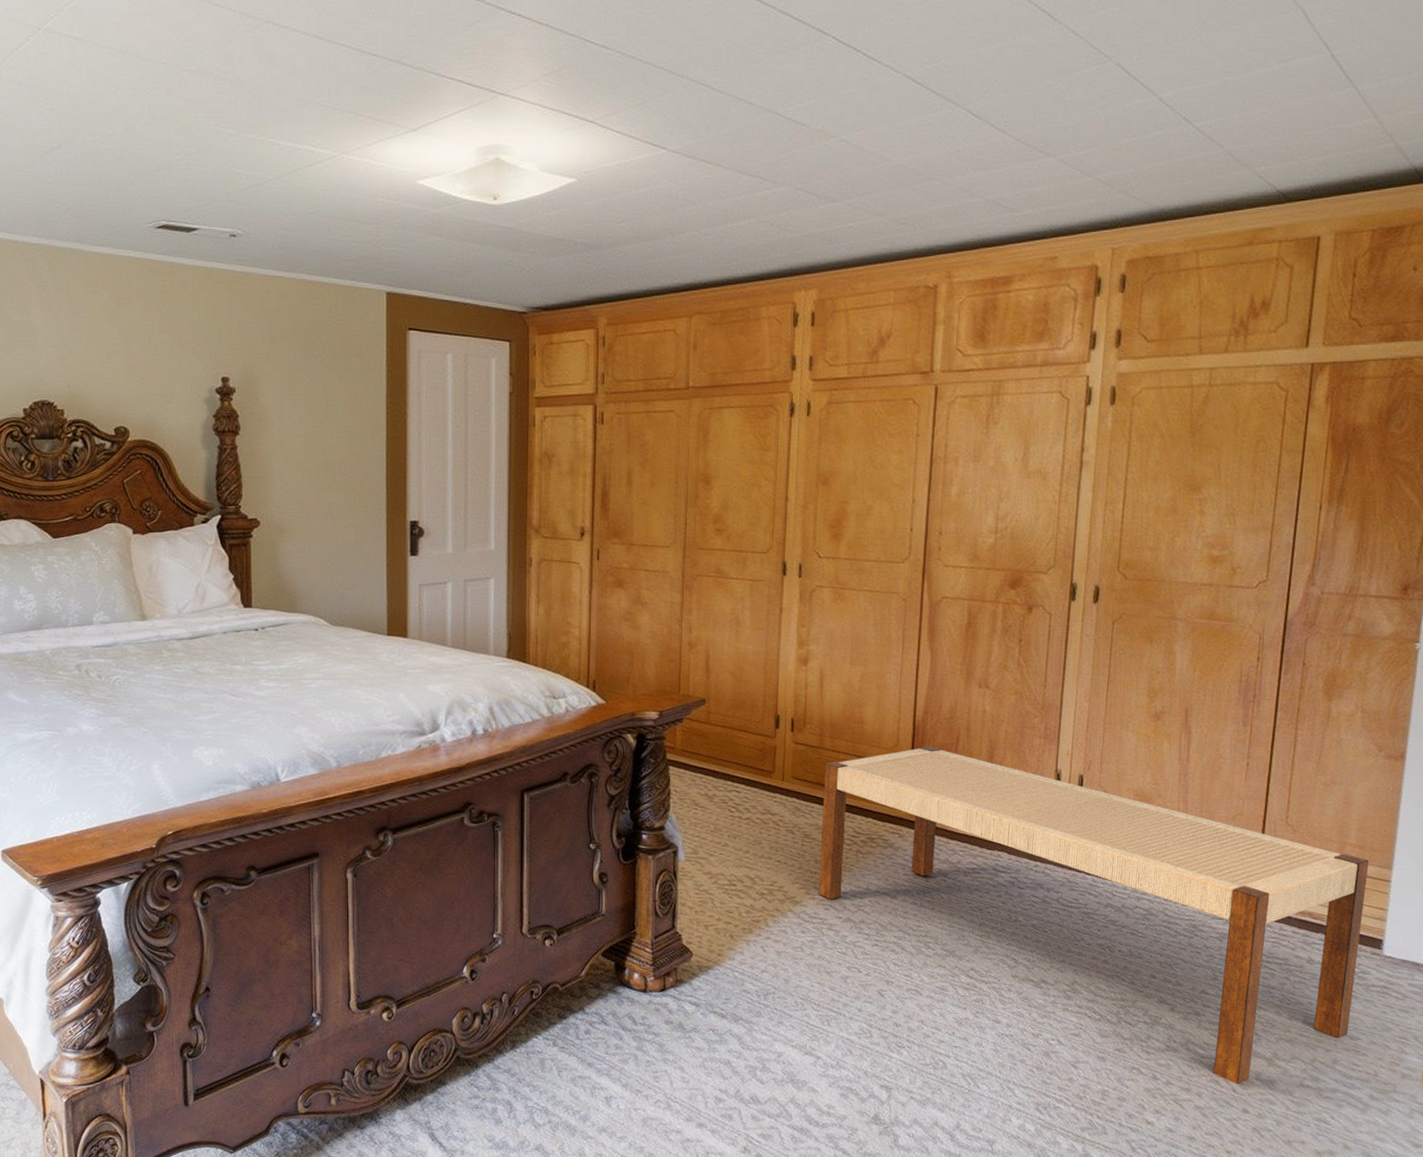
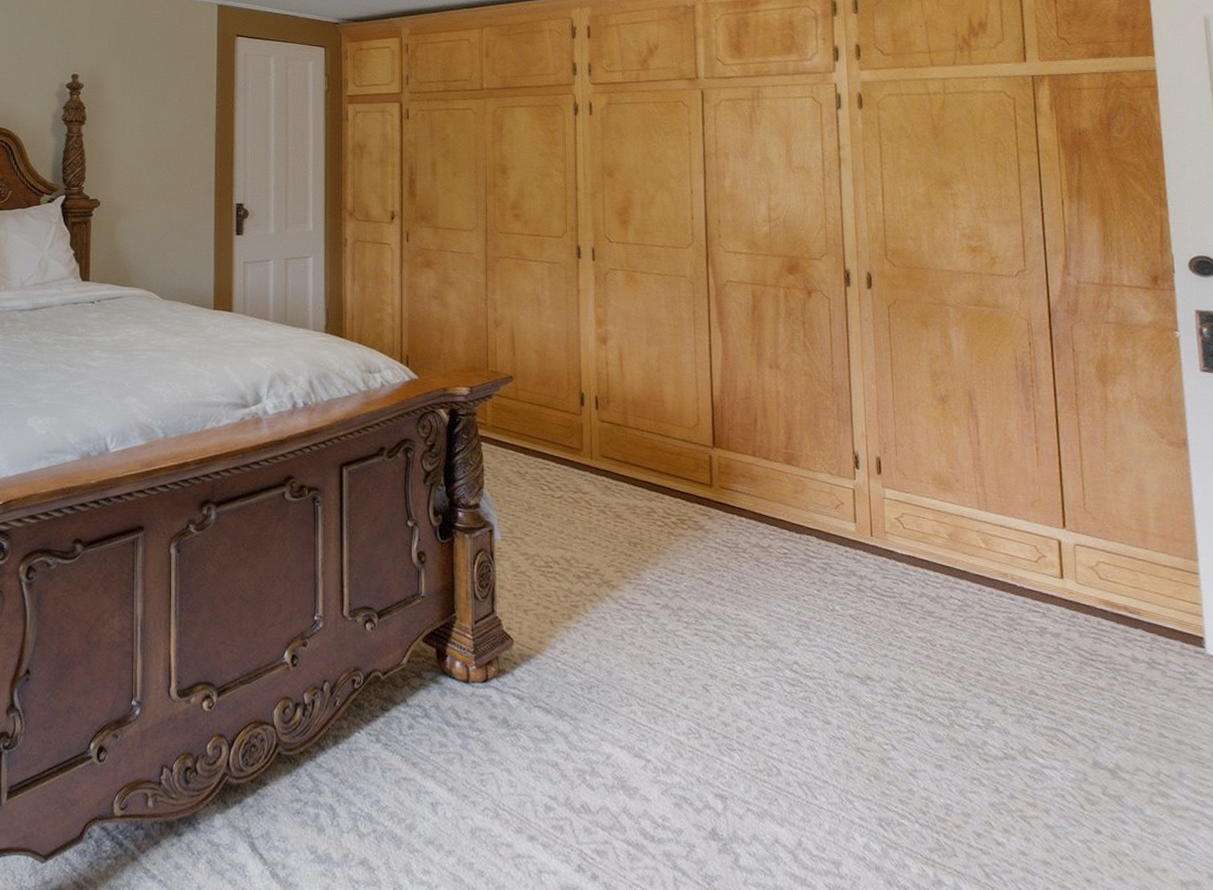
bench: present [818,745,1369,1085] -> none [631,425,1188,800]

